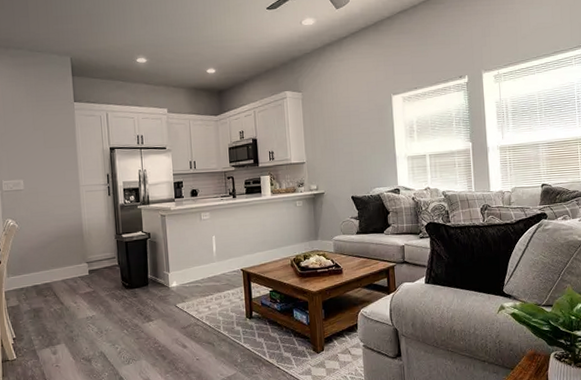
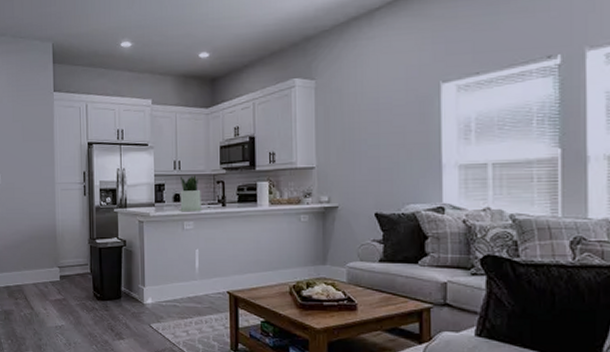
planter: none [196,172,217,205] -> present [179,174,203,212]

